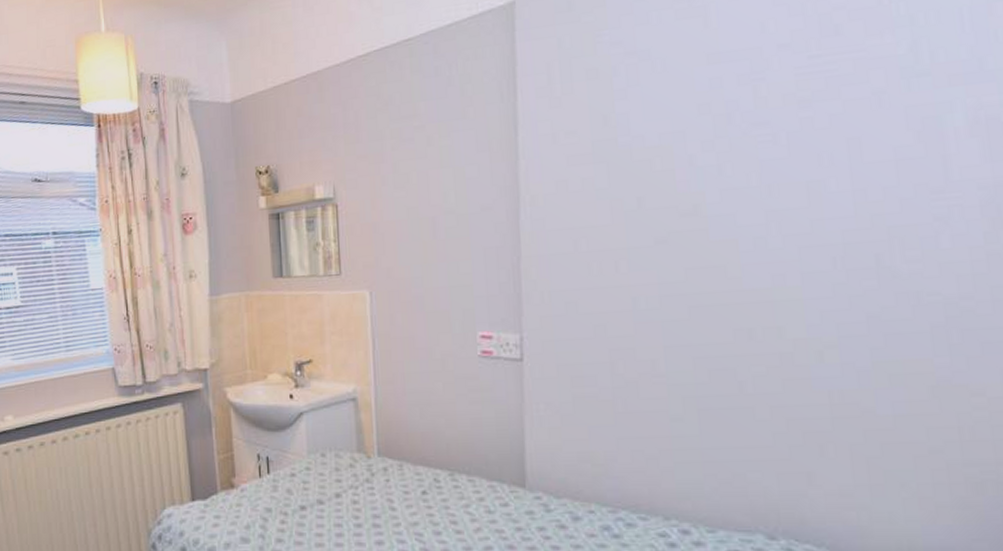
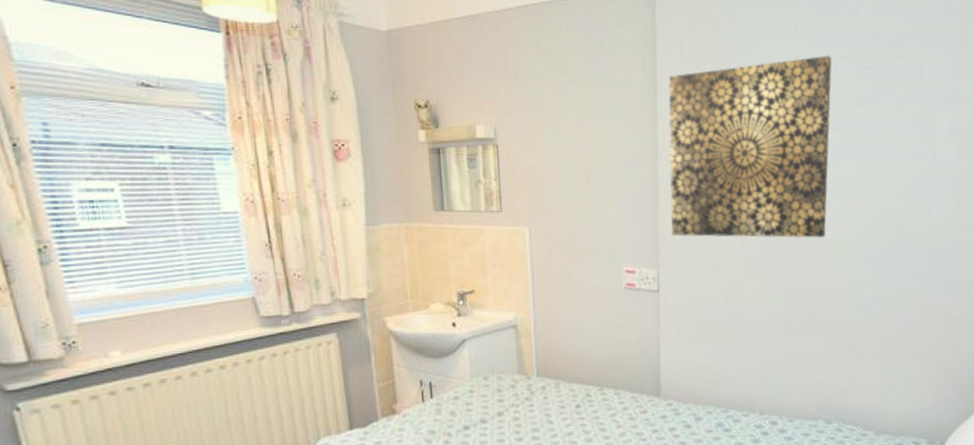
wall art: none [532,48,764,294] -> present [668,55,832,238]

